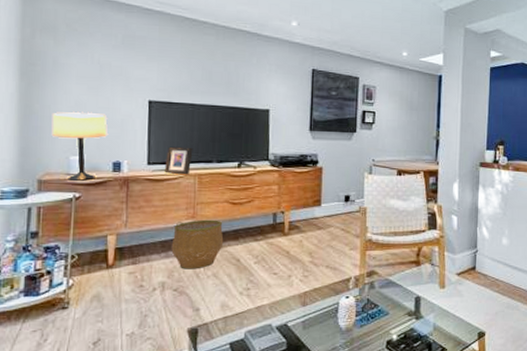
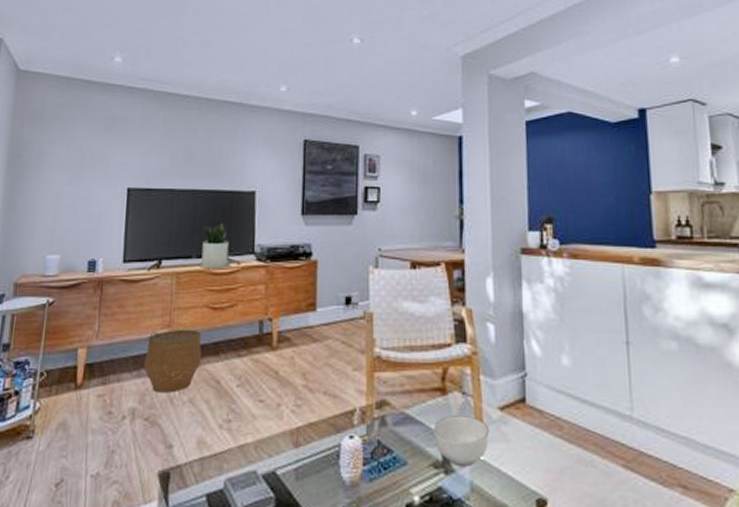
table lamp: present [52,112,107,182] -> none [32,206,85,285]
picture frame: present [164,146,193,174] -> none [140,240,171,273]
planter: none [218,135,248,173] -> present [198,223,231,270]
bowl: none [409,280,449,314] -> present [434,415,490,466]

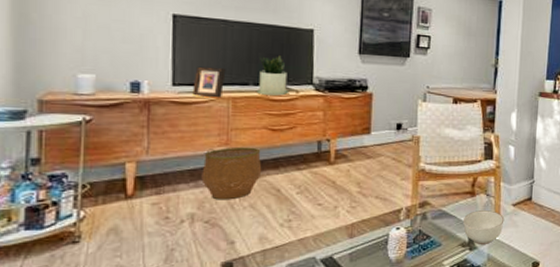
picture frame: none [140,240,171,273] -> present [192,66,226,97]

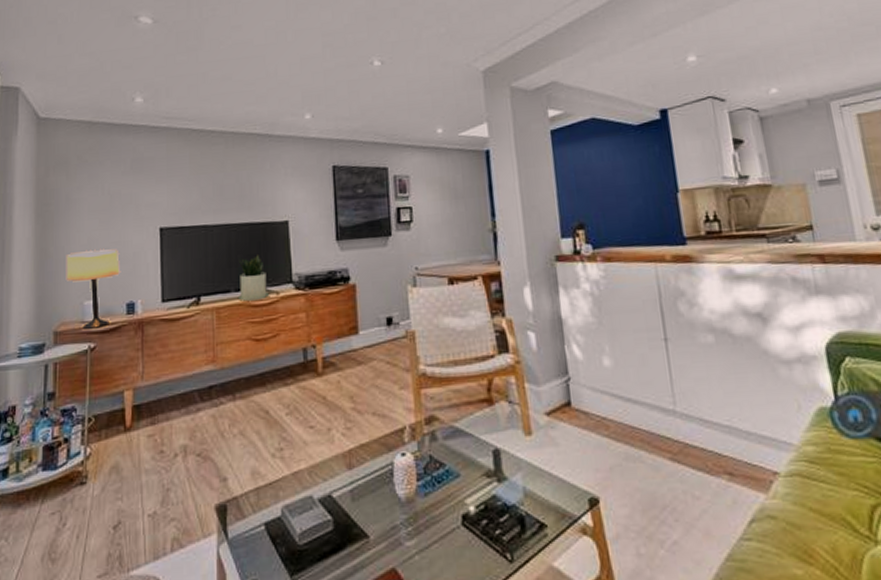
table lamp: none [54,23,123,103] -> present [66,249,120,331]
picture frame: present [192,66,226,97] -> none [180,276,209,311]
basket: present [201,147,262,200] -> none [191,362,249,428]
bowl: present [463,210,505,244] -> none [483,423,539,473]

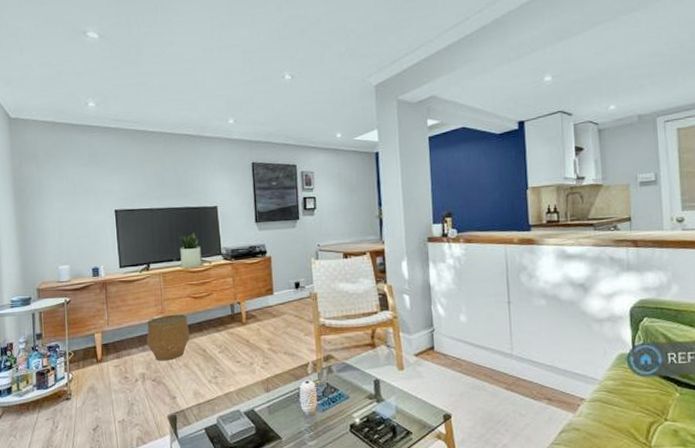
table lamp: present [66,249,120,331] -> none [42,226,85,288]
basket: none [191,362,249,428] -> present [146,314,190,361]

